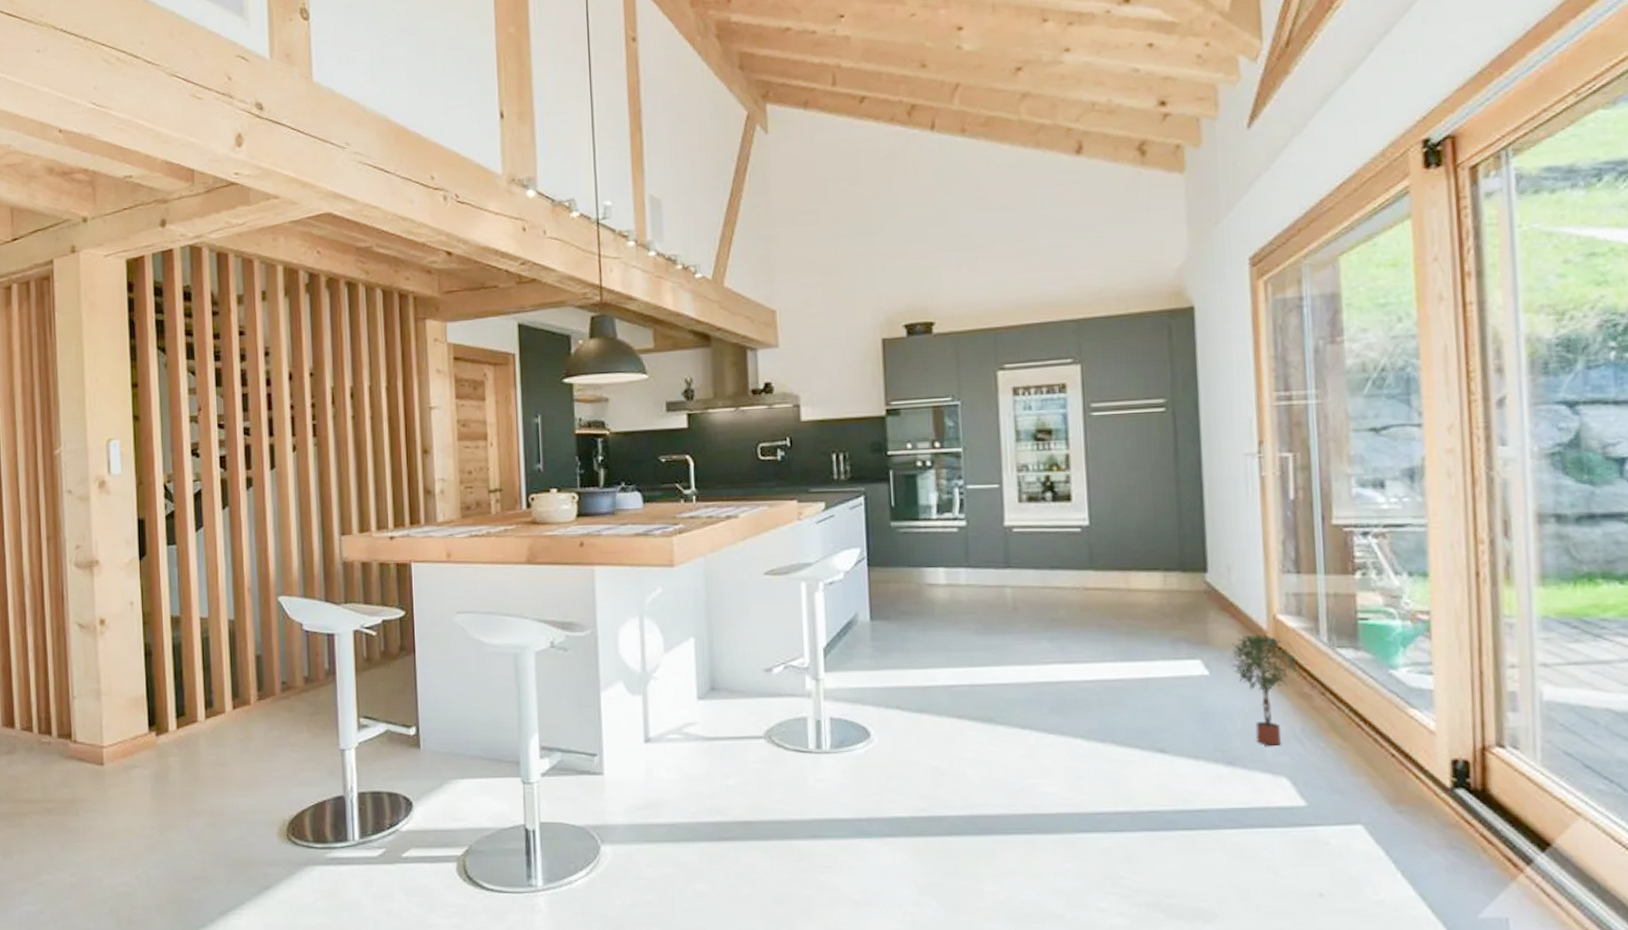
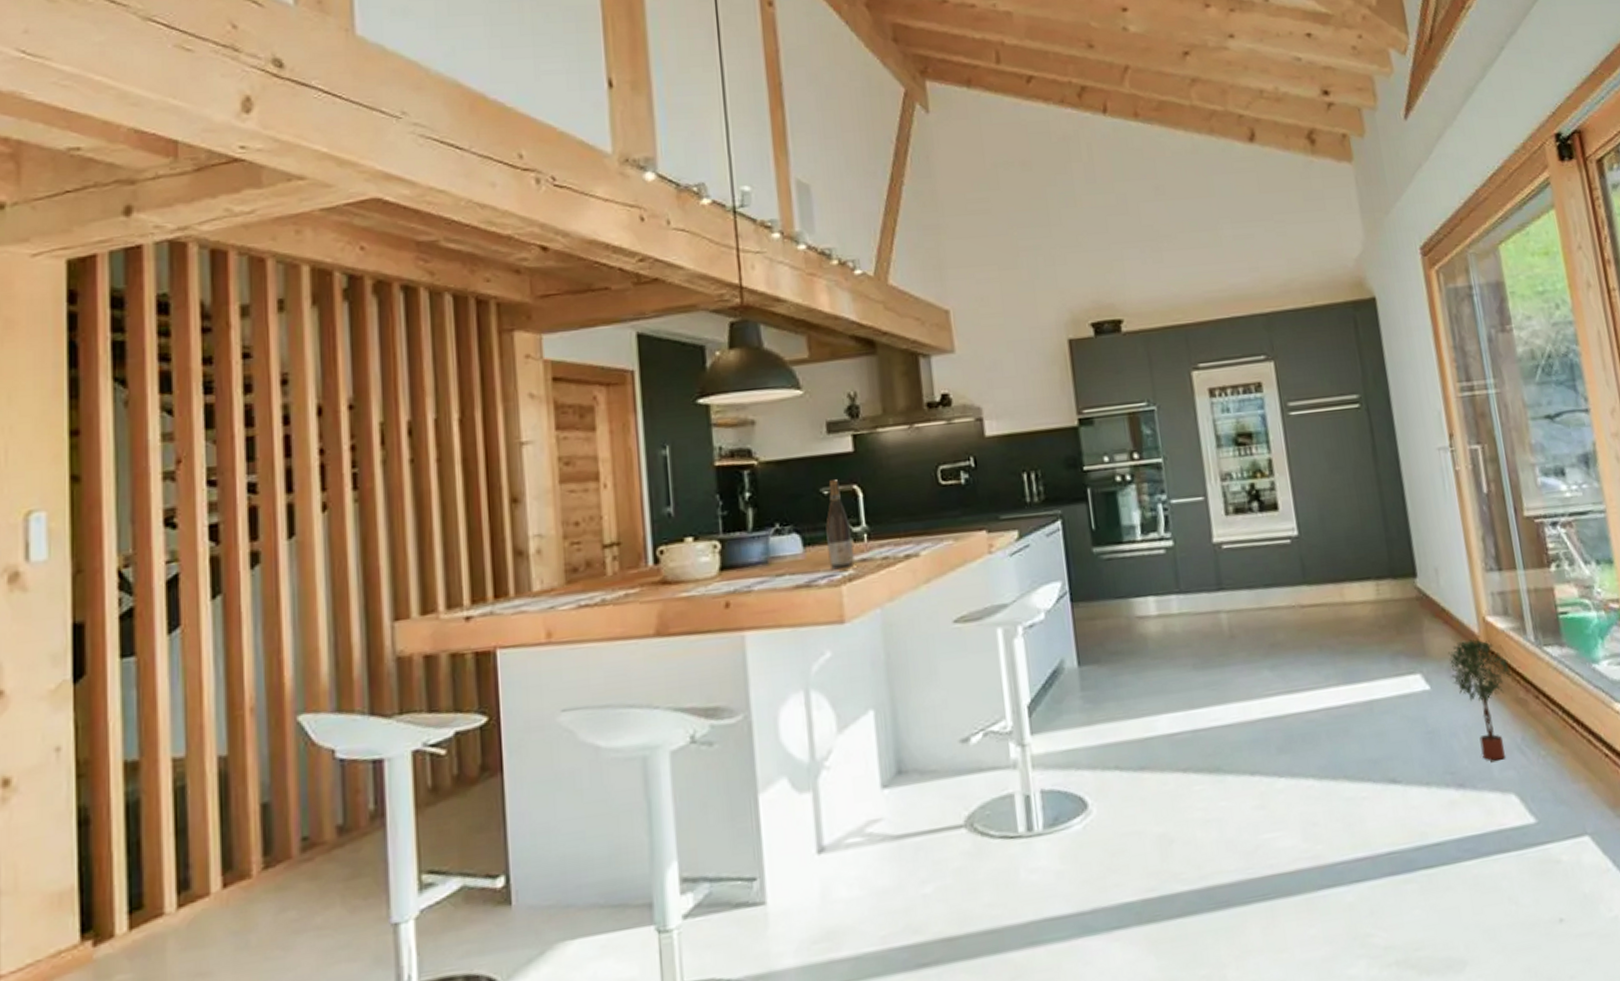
wine bottle: none [662,450,684,524] -> present [825,479,855,570]

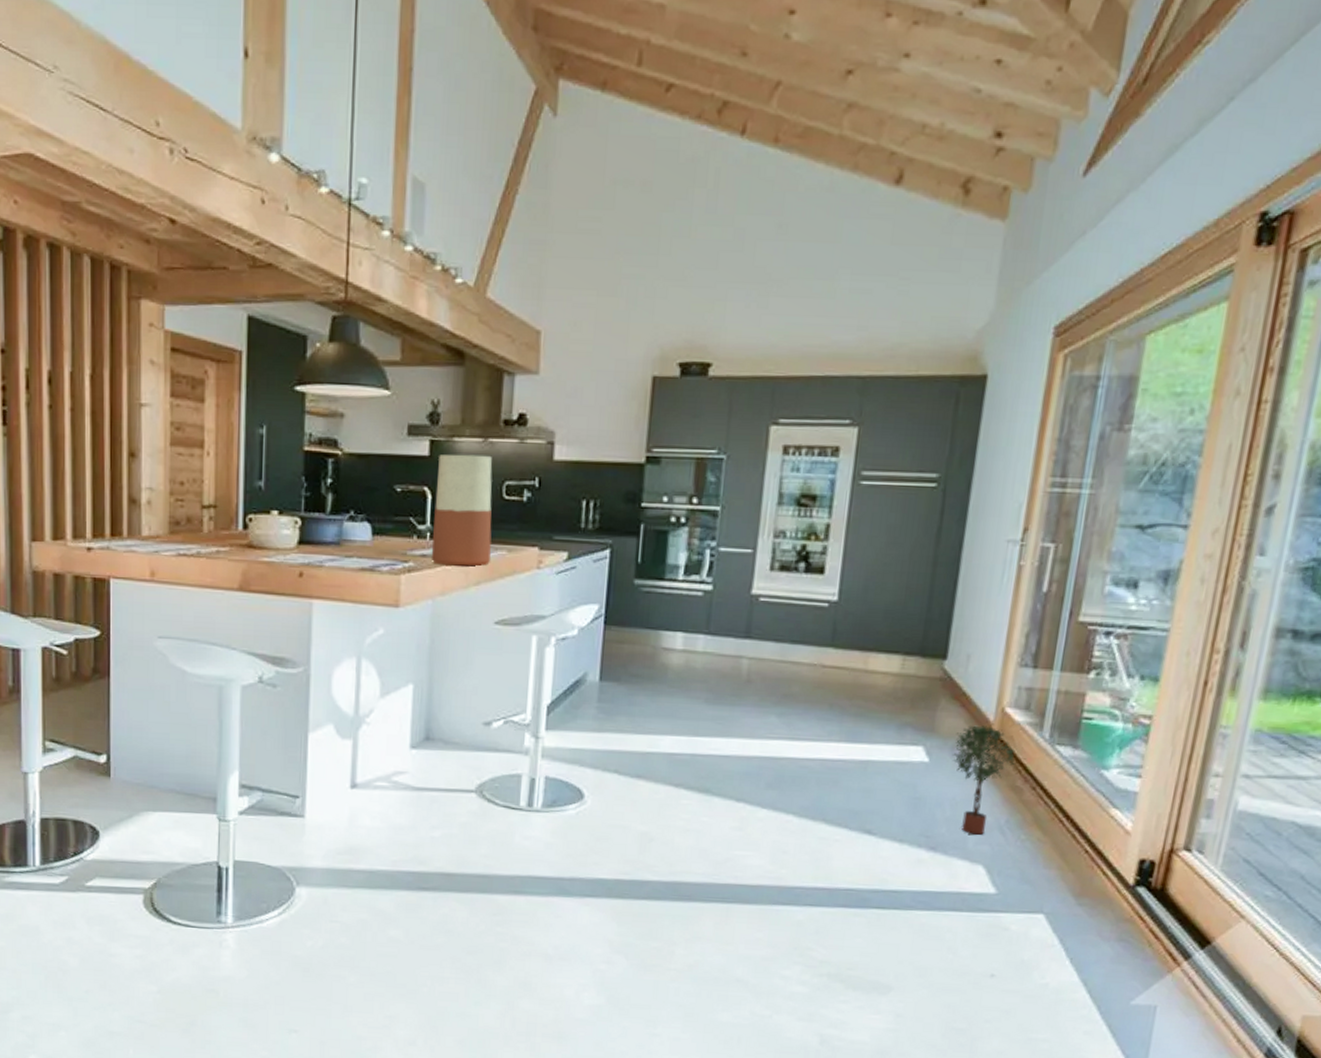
wine bottle: present [825,479,855,570] -> none [393,479,417,561]
vase: none [864,441,939,568] -> present [431,454,493,567]

